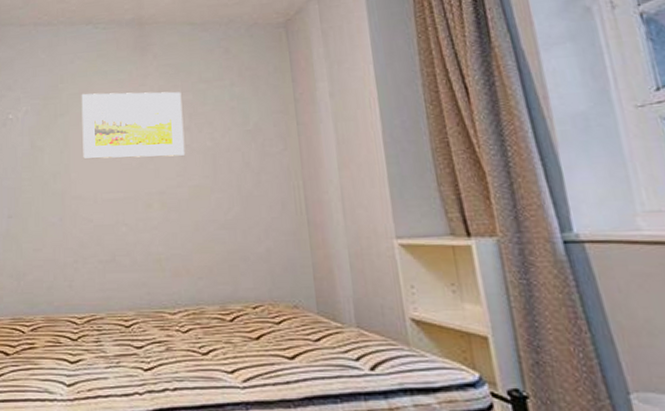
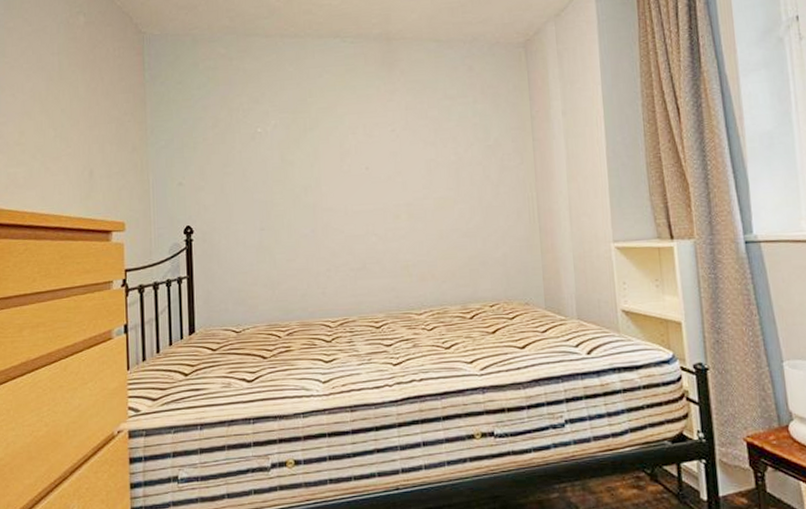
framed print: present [81,91,186,159] -> none [330,107,431,173]

